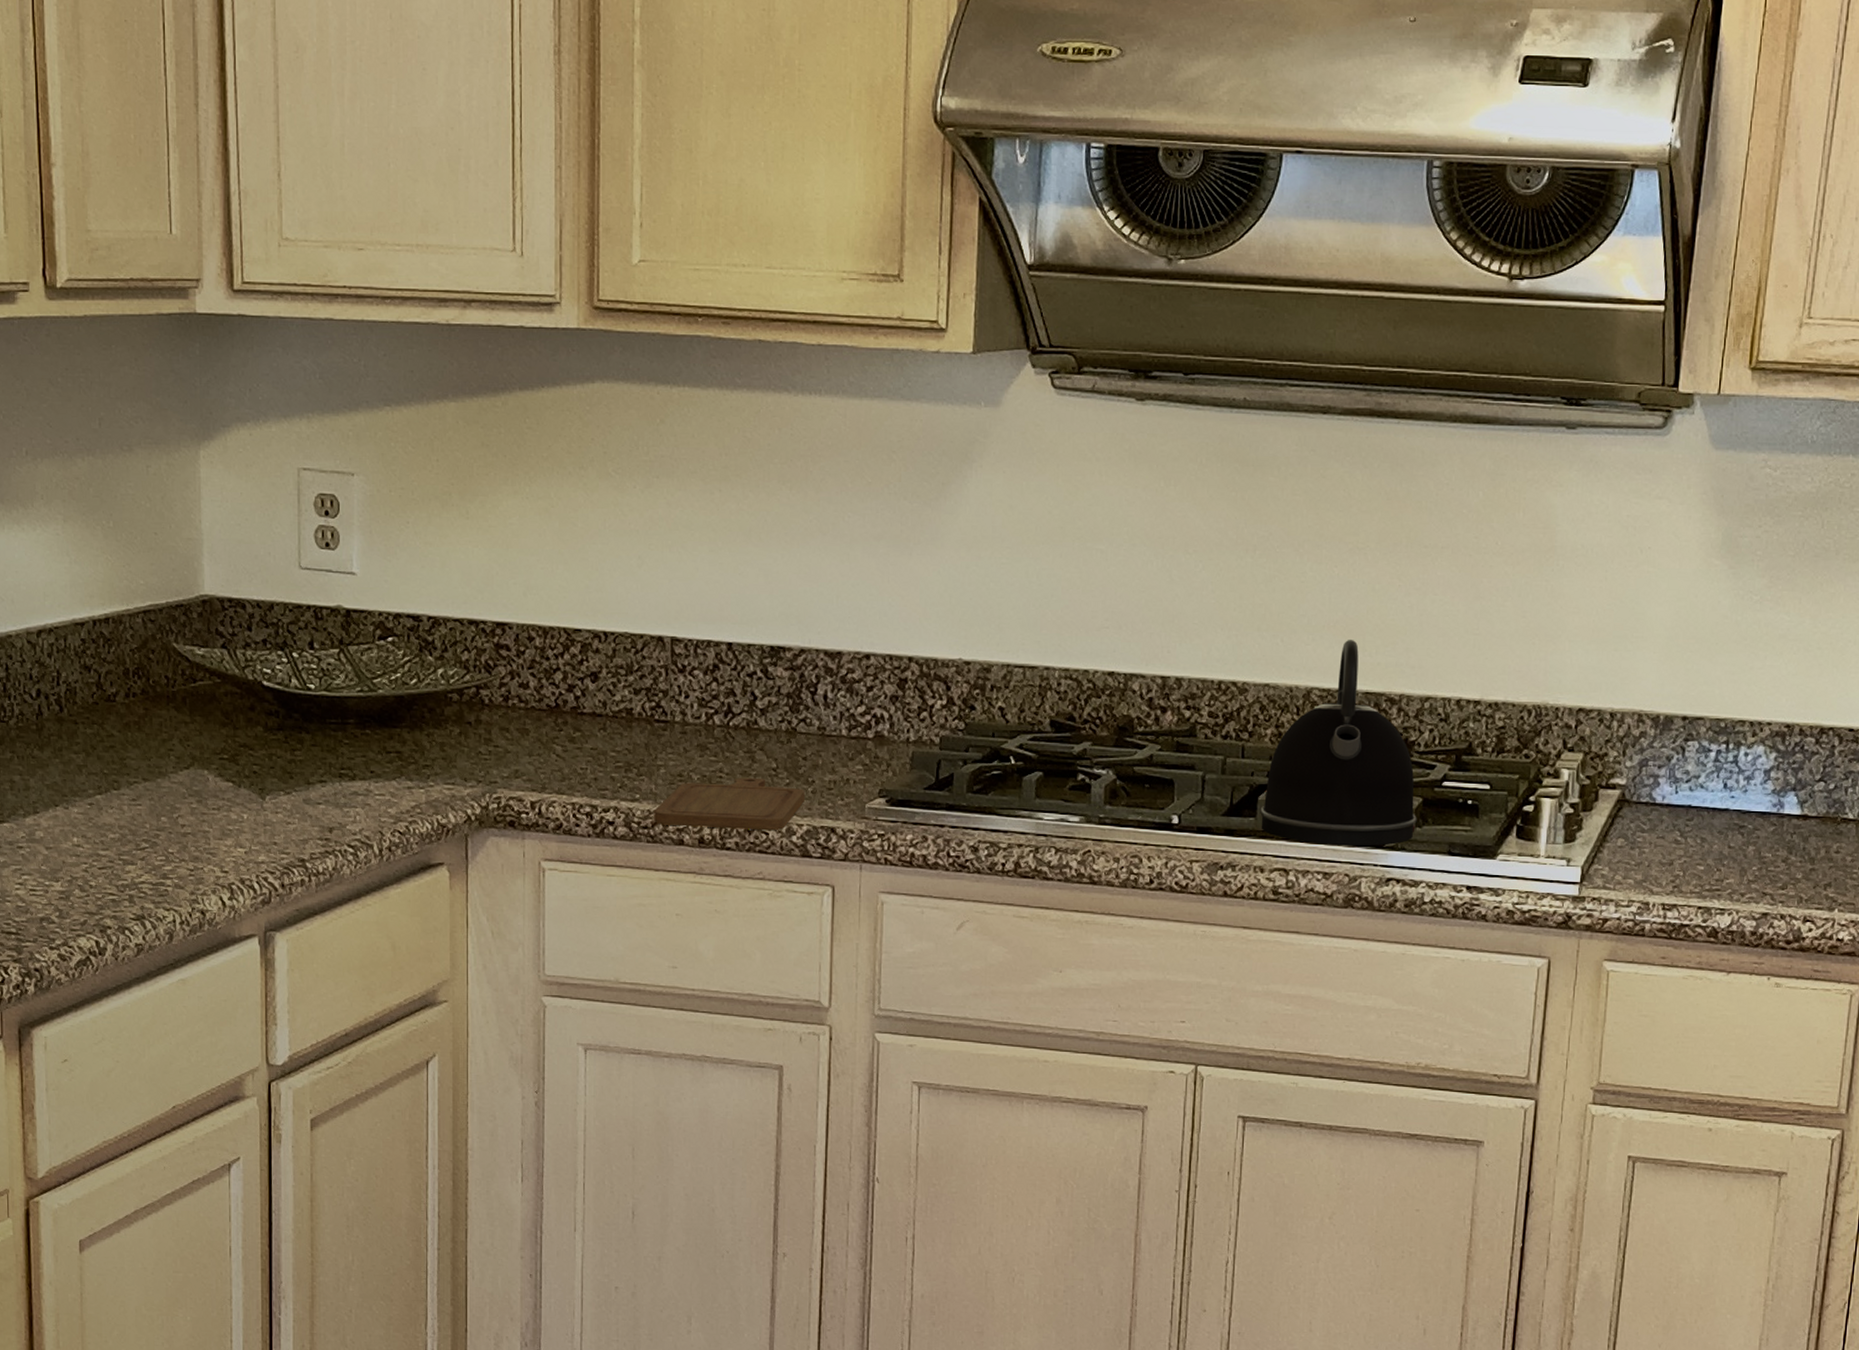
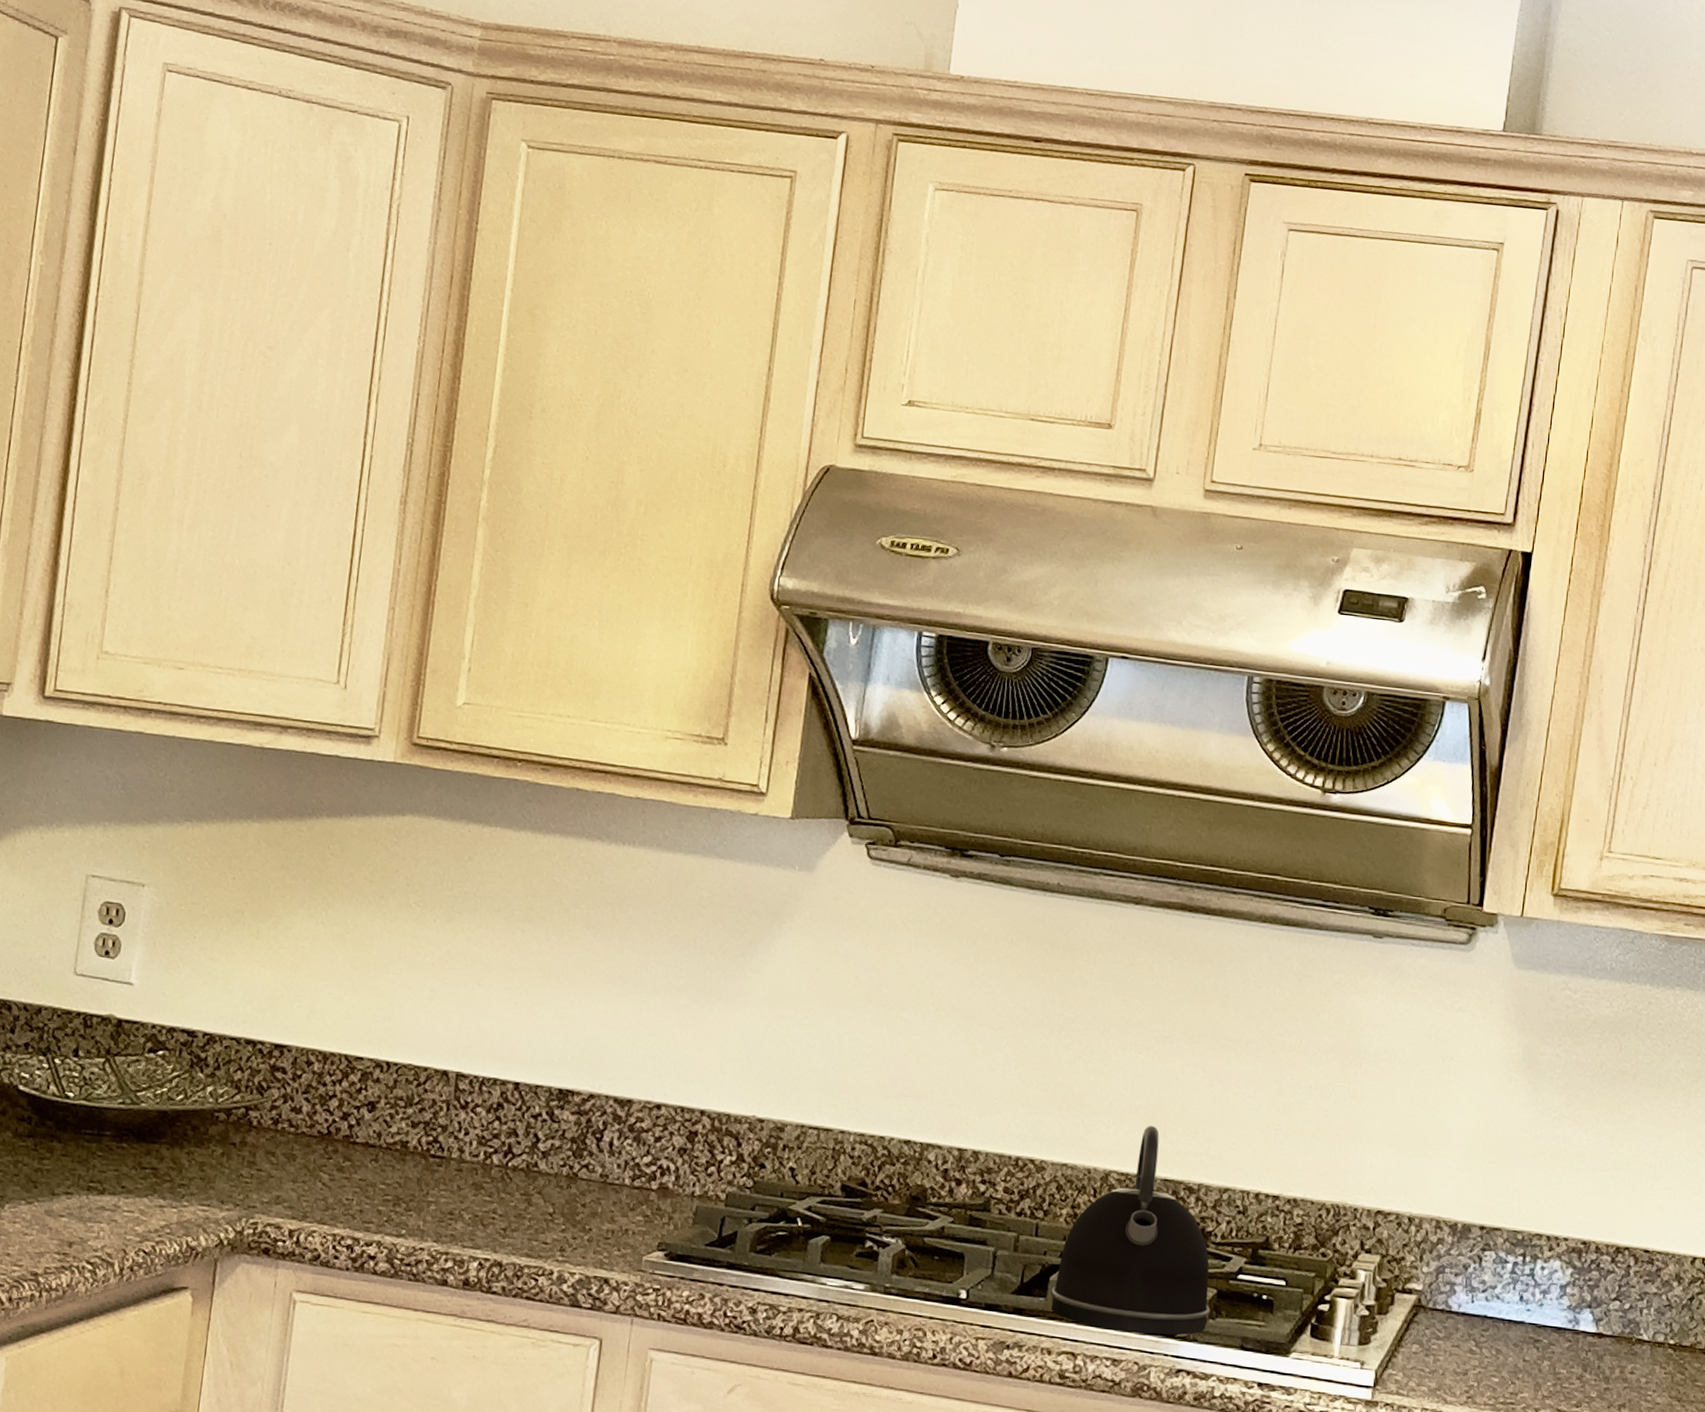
chopping board: present [654,777,805,831] -> none [418,1219,580,1277]

